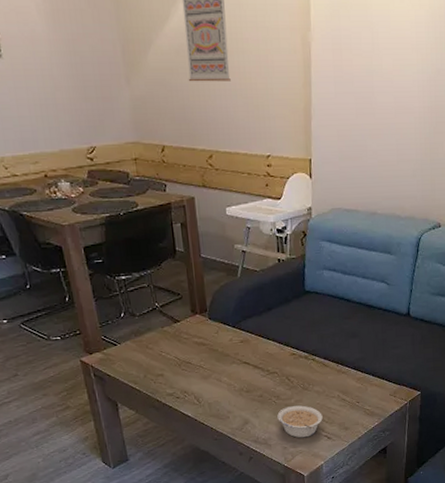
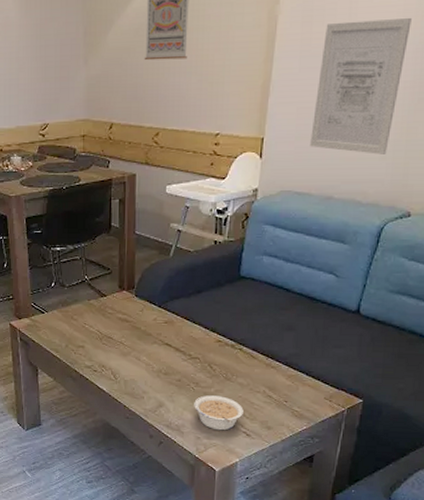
wall art: none [352,50,424,173] -> present [310,18,412,154]

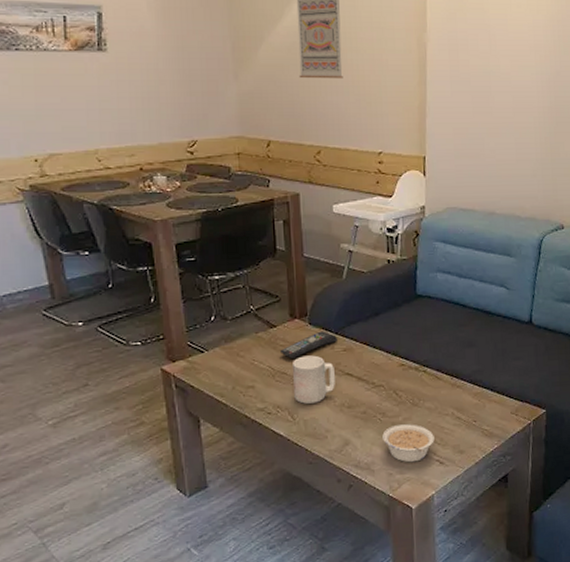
remote control: none [107,303,160,325] -> present [279,331,337,358]
mug: none [118,324,155,367] -> present [293,355,335,404]
wall art: present [310,18,412,154] -> none [468,52,542,172]

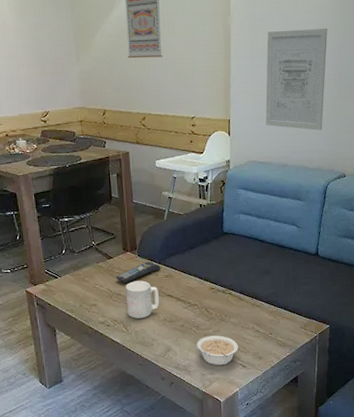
wall art: none [468,52,542,172] -> present [265,29,328,130]

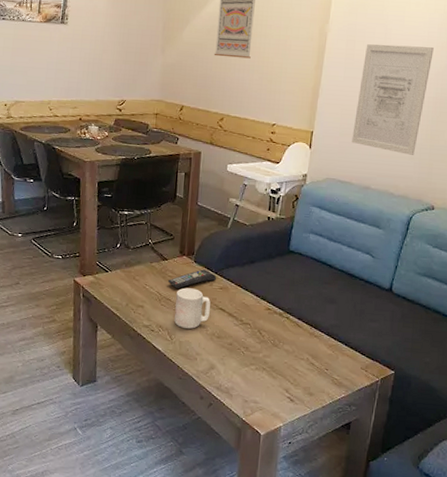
legume: present [197,335,238,366] -> none [243,360,289,395]

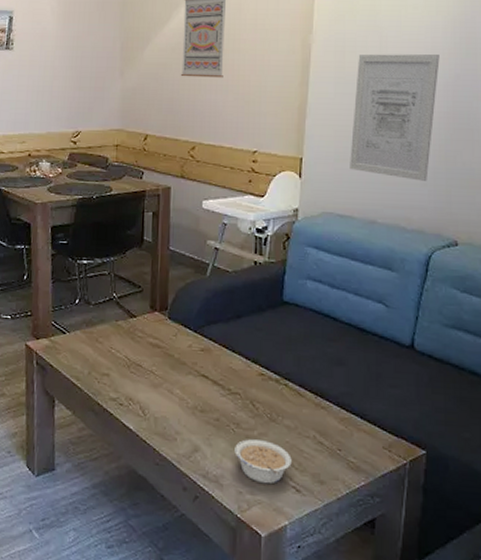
remote control: present [167,269,216,288] -> none [137,327,195,351]
mug: present [174,287,211,329] -> none [147,350,190,401]
legume: none [243,360,289,395] -> present [235,439,292,485]

